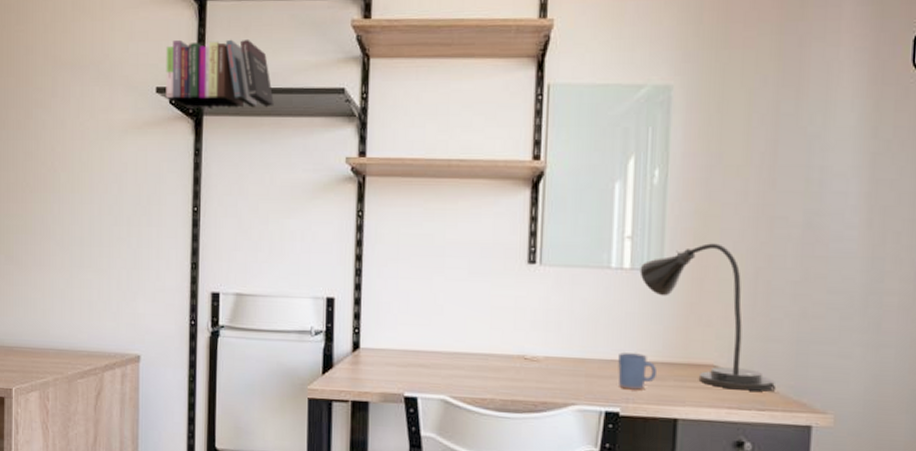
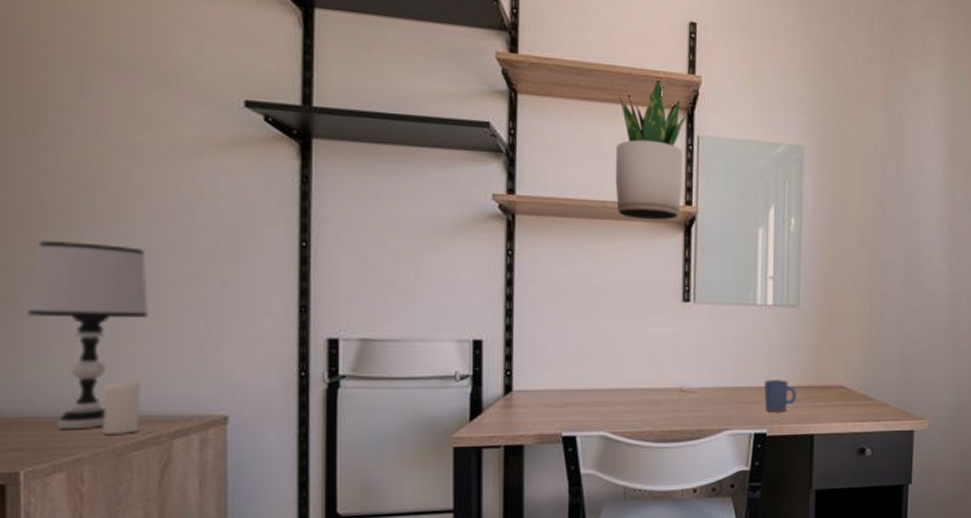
table lamp: none [18,209,91,359] -> present [26,240,148,430]
candle: none [60,320,85,366] -> present [102,379,142,436]
books: present [165,38,274,110] -> none [258,49,405,135]
planter: none [460,26,536,177] -> present [615,77,687,220]
desk lamp: present [639,243,777,392] -> none [781,283,888,406]

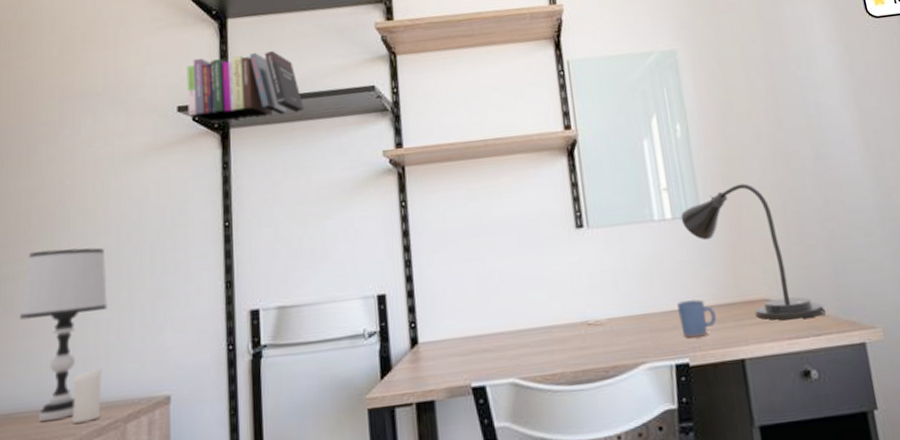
books: none [258,49,405,135] -> present [186,50,304,123]
planter: present [615,77,687,220] -> none [487,14,560,152]
desk lamp: none [781,283,888,406] -> present [680,183,827,320]

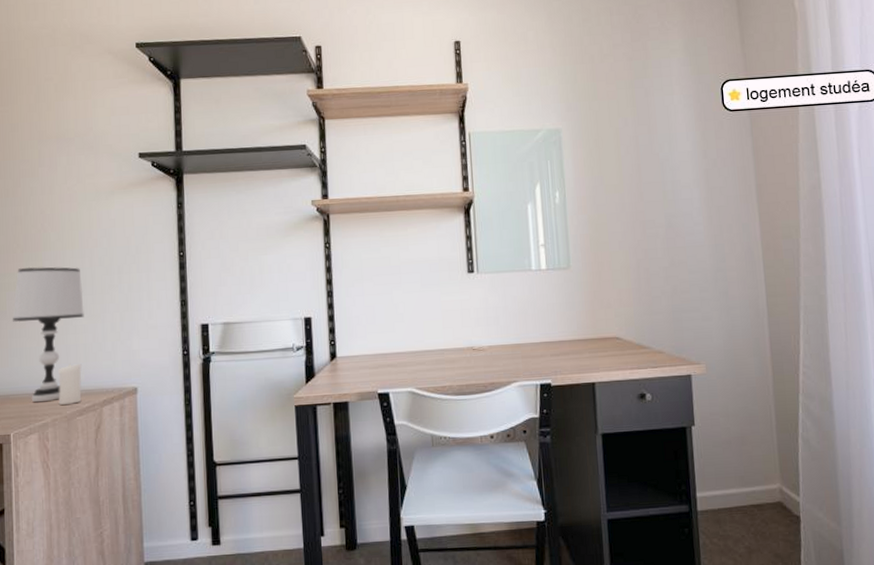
books: present [186,50,304,123] -> none [146,109,246,169]
mug: present [677,299,716,338] -> none [545,334,575,364]
desk lamp: present [680,183,827,320] -> none [553,244,663,354]

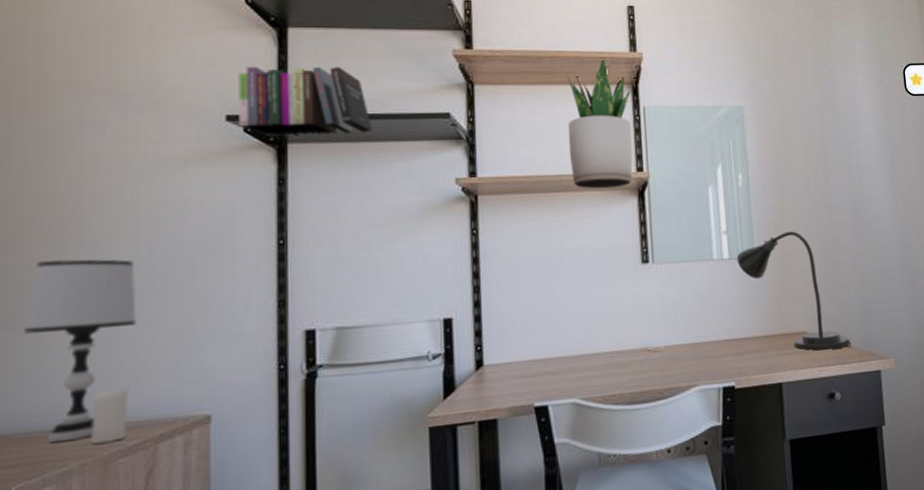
books: none [146,109,246,169] -> present [238,66,372,137]
planter: none [402,90,460,208] -> present [567,58,633,189]
desk lamp: none [553,244,663,354] -> present [736,231,852,350]

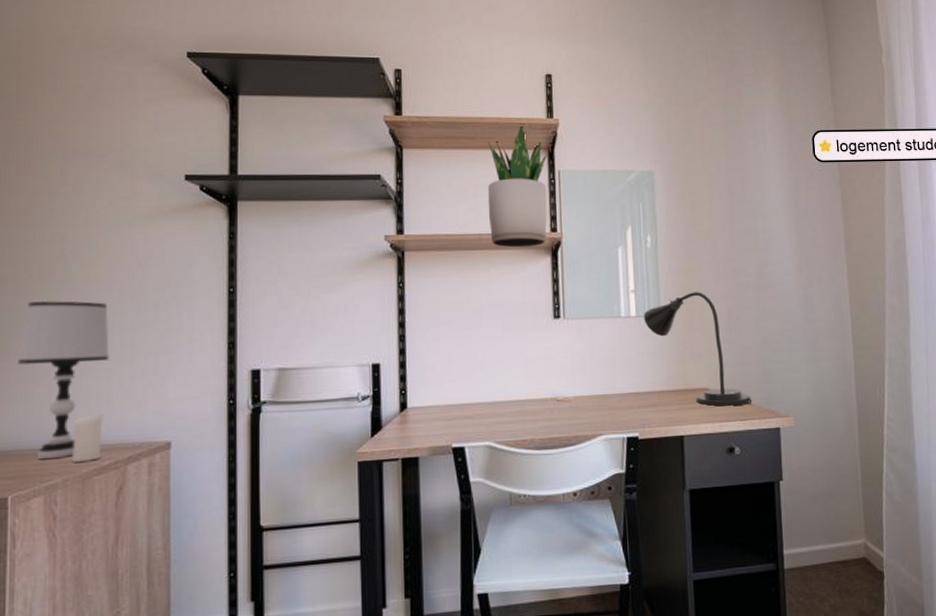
books: present [238,66,372,137] -> none [195,131,311,195]

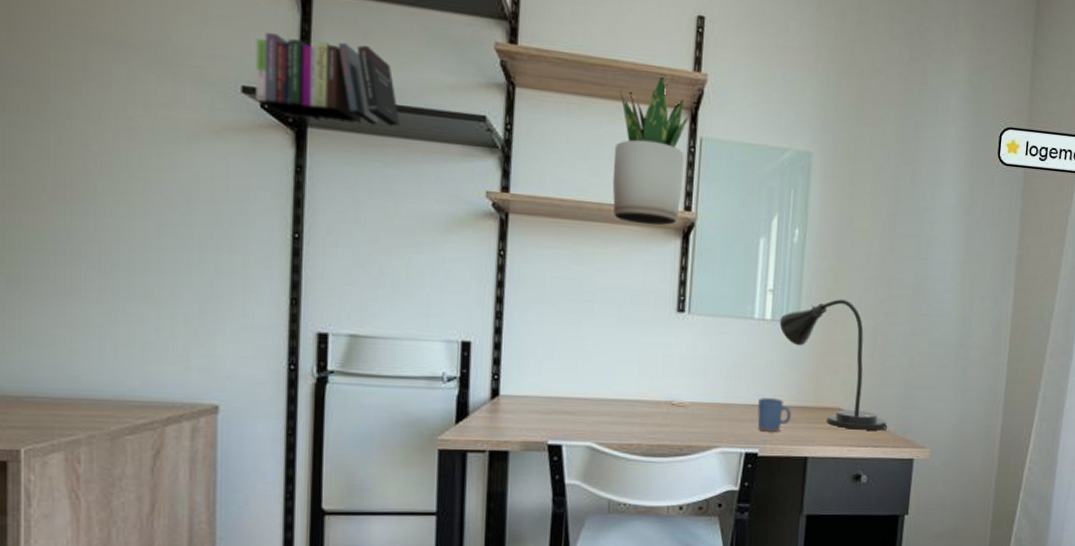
table lamp: present [17,300,109,460] -> none [29,221,145,412]
candle: present [71,414,103,463] -> none [98,363,136,419]
books: none [195,131,311,195] -> present [255,33,400,127]
mug: none [633,384,664,416] -> present [757,397,791,432]

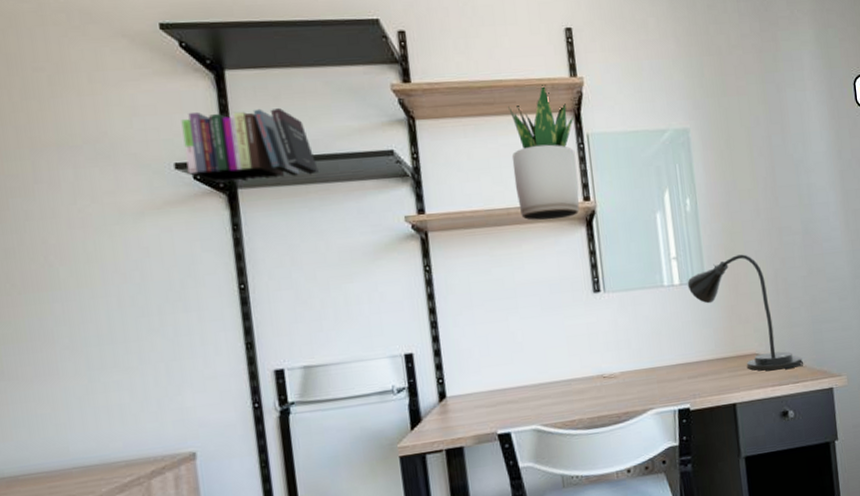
mug: present [757,397,791,432] -> none [681,354,714,387]

